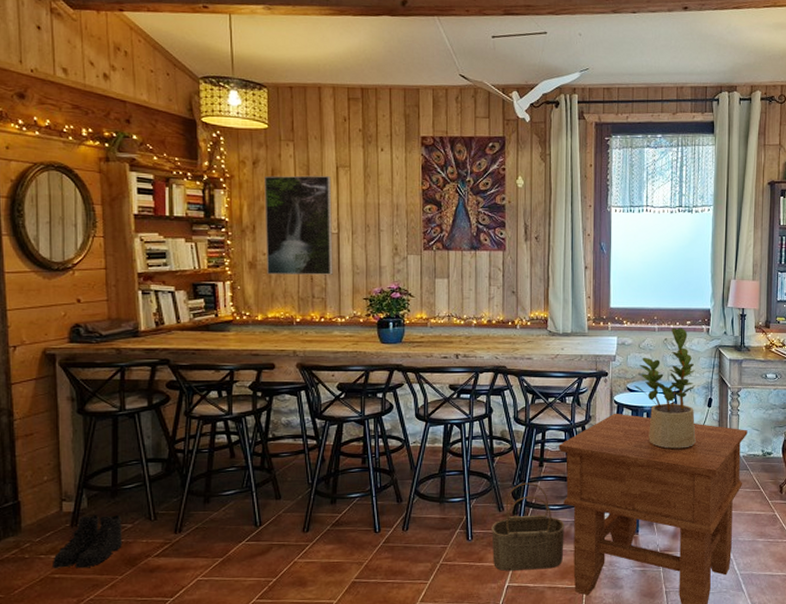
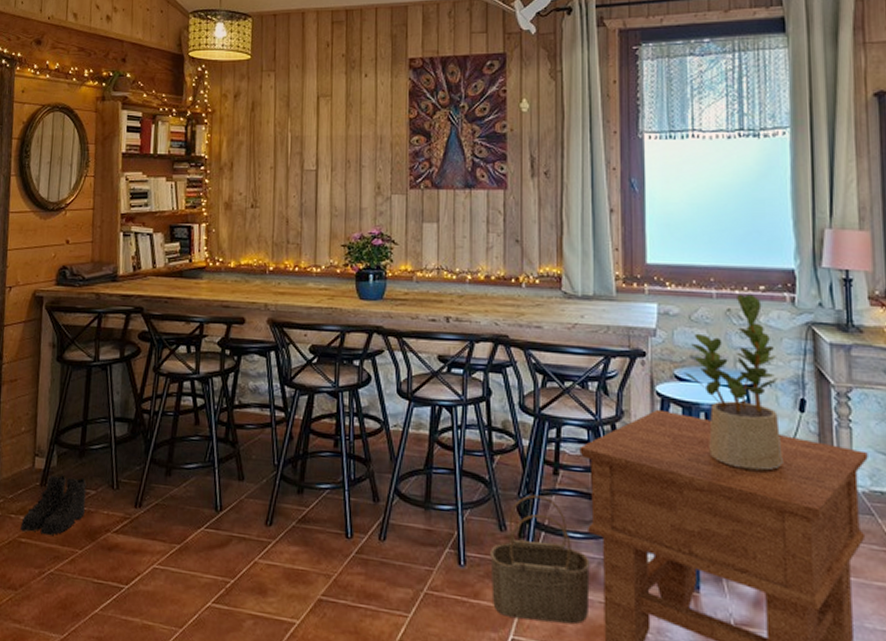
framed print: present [264,175,333,275] -> none [242,107,312,218]

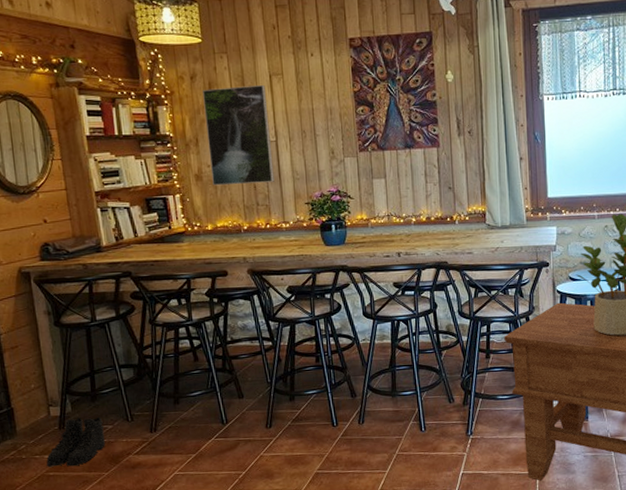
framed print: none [242,107,312,218] -> present [203,85,274,186]
wicker basket: present [490,494,591,625] -> none [443,374,515,459]

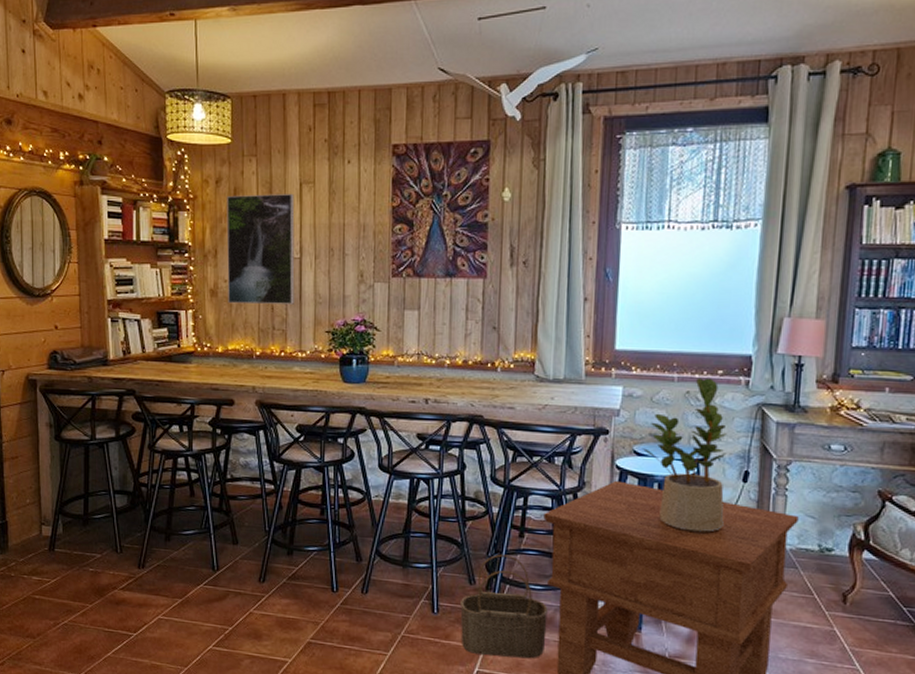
boots: present [46,416,105,467] -> none [34,541,93,593]
wicker basket: none [443,374,515,459] -> present [460,554,549,659]

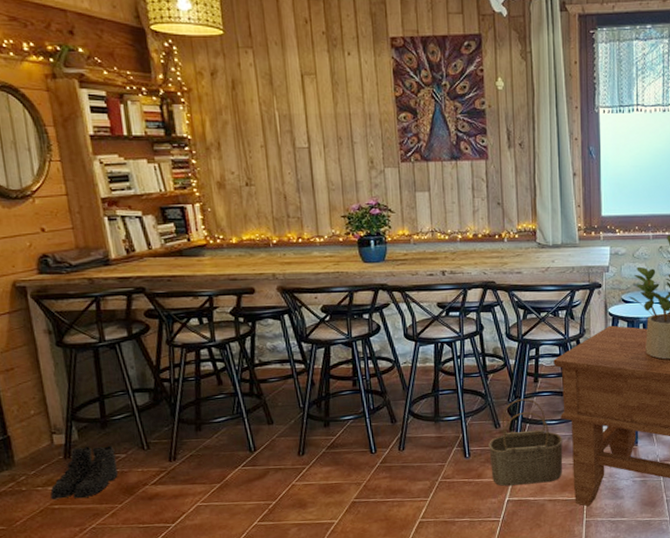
boots: none [34,541,93,593] -> present [50,445,118,500]
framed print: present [226,194,295,304] -> none [225,86,307,195]

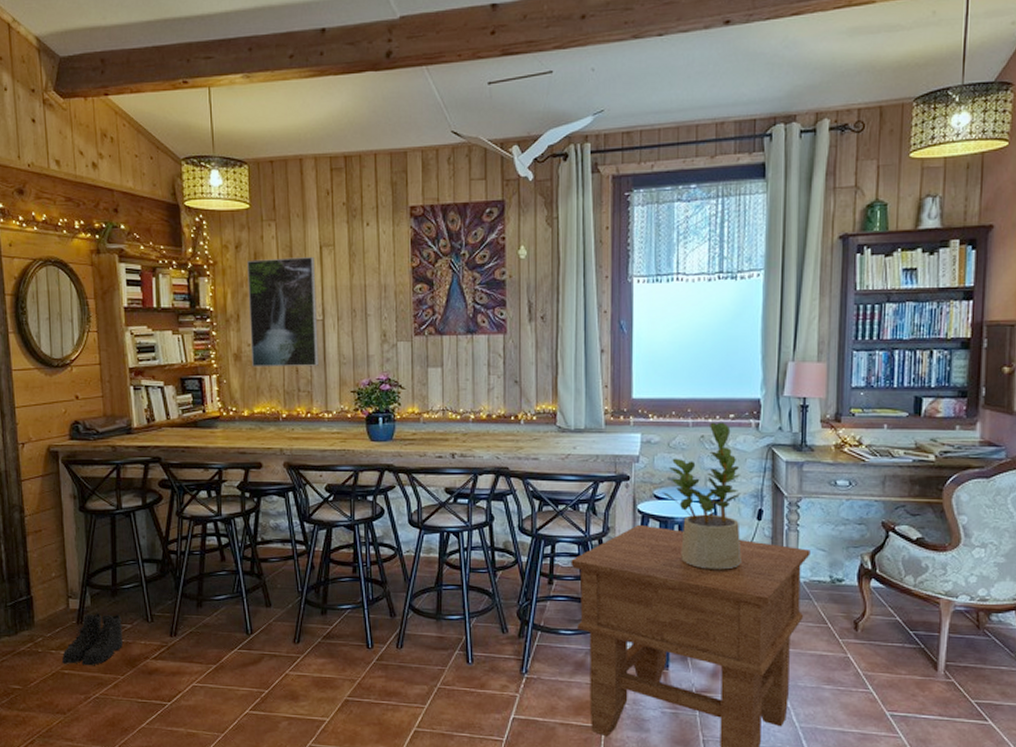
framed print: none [225,86,307,195] -> present [247,257,319,367]
wicker basket: present [489,398,564,486] -> none [494,602,580,703]

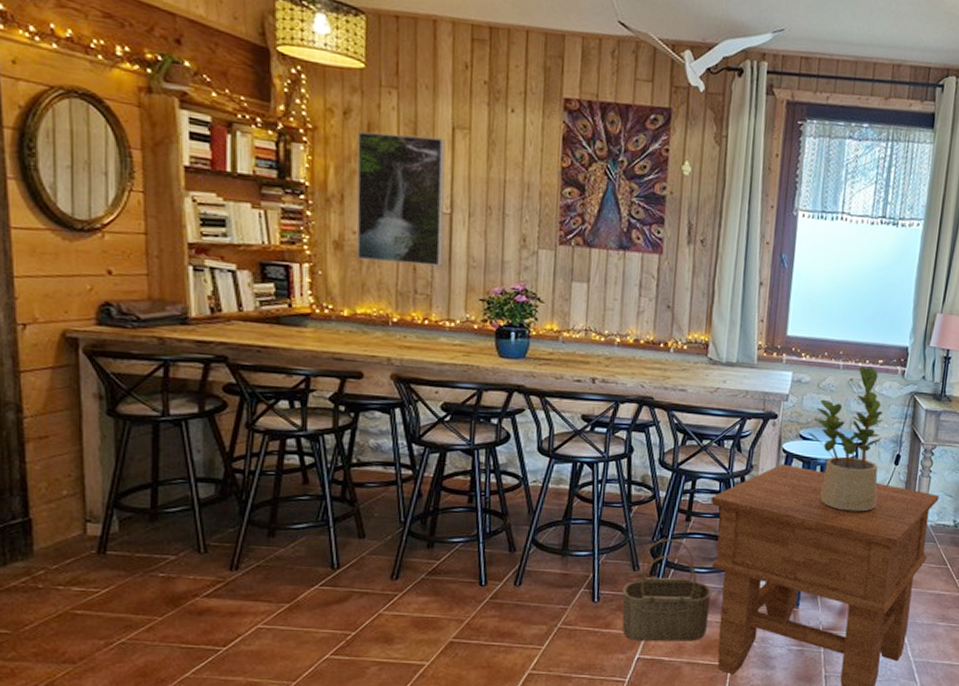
boots: present [62,613,123,666] -> none [74,541,165,605]
wicker basket: none [494,602,580,703] -> present [622,538,713,642]

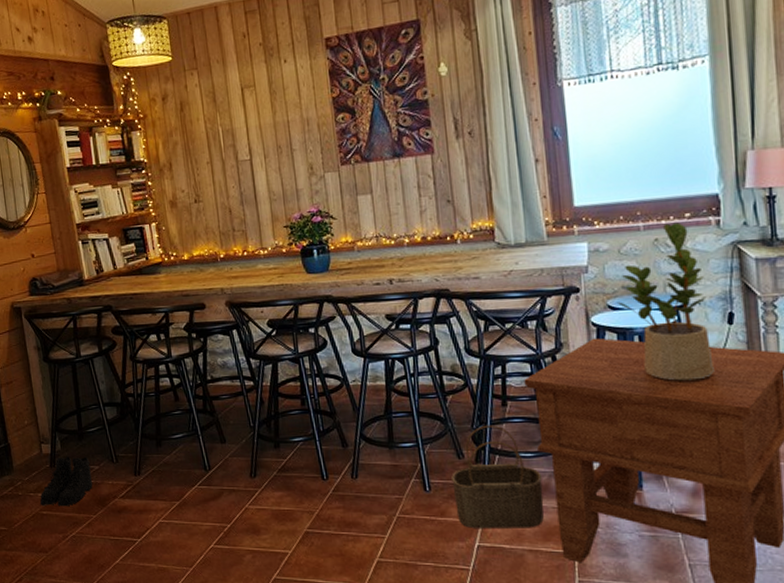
boots: none [74,541,165,605] -> present [40,456,93,507]
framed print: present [356,131,445,266] -> none [174,100,250,212]

